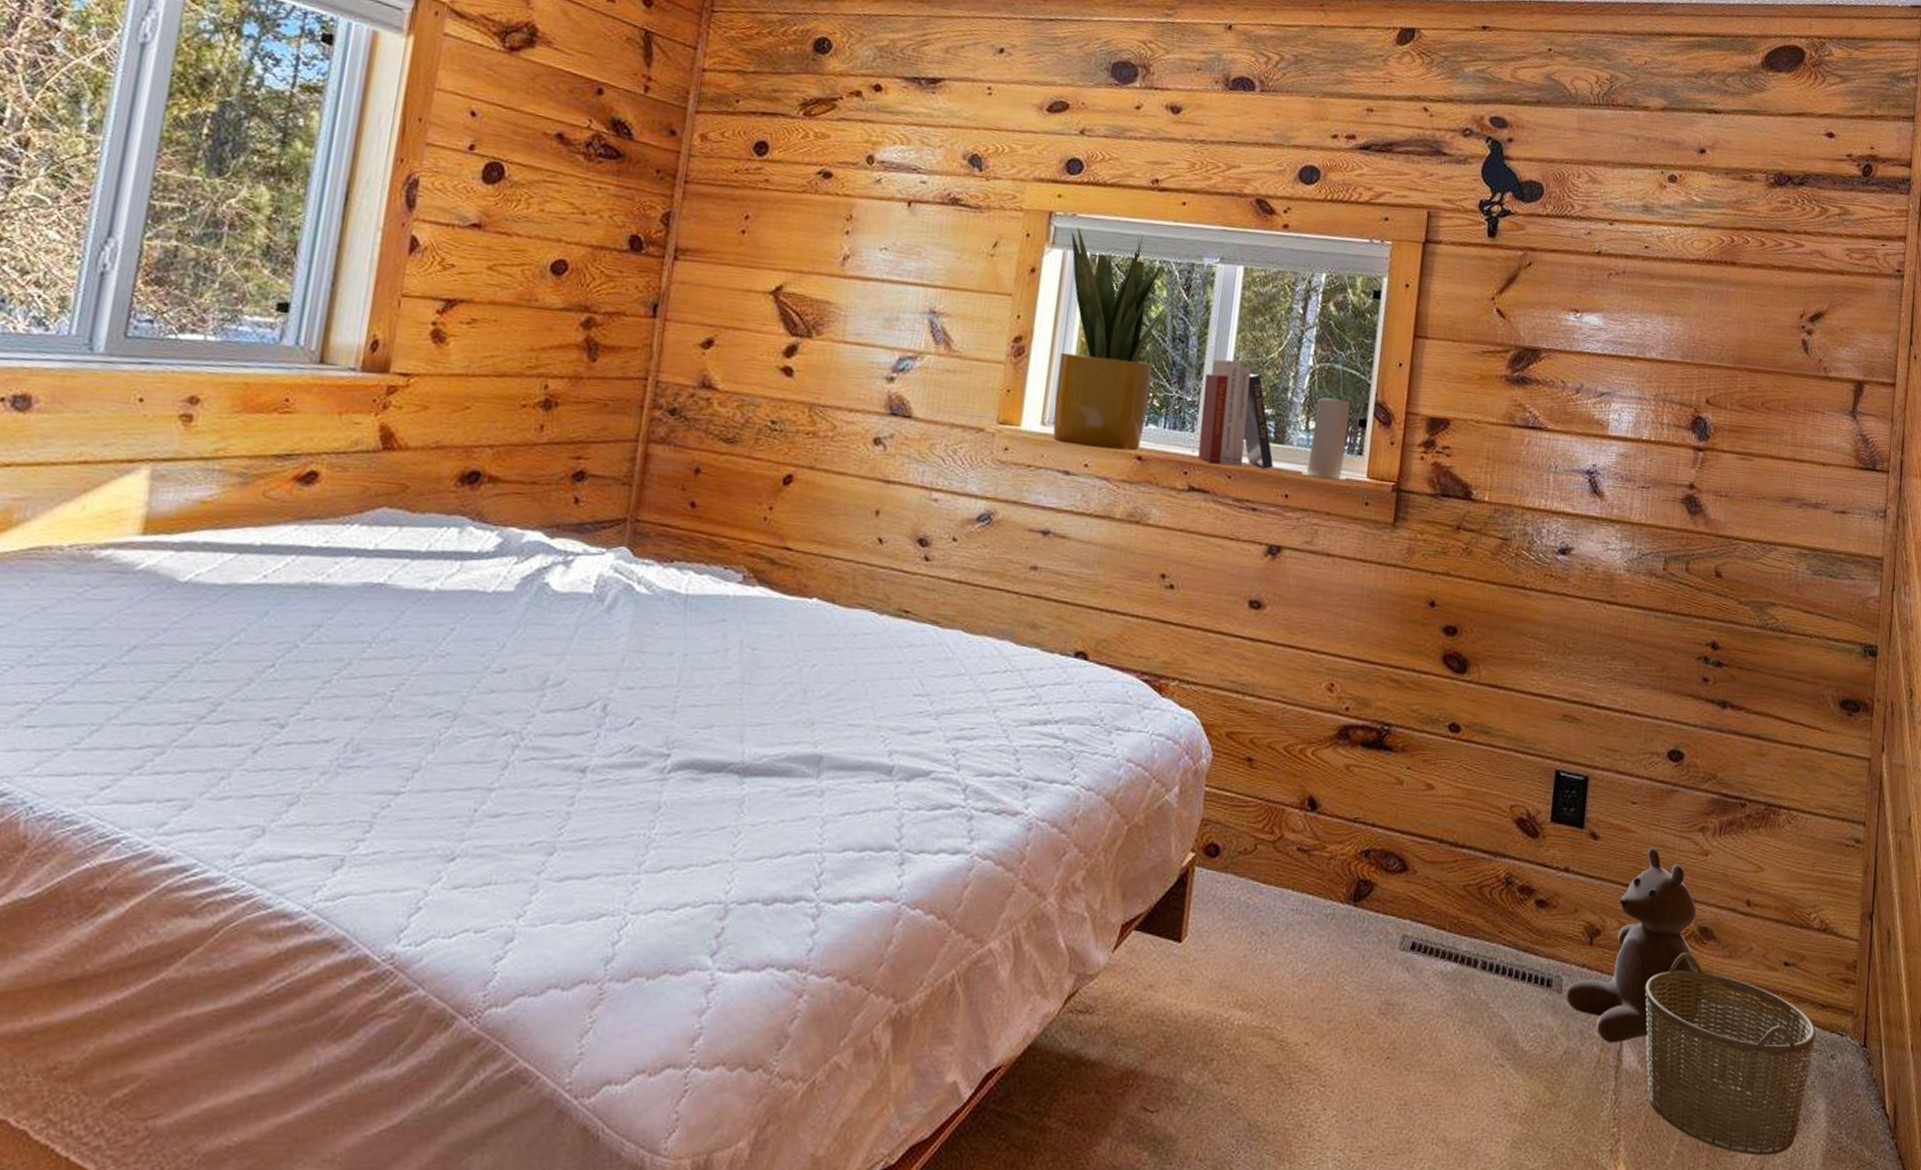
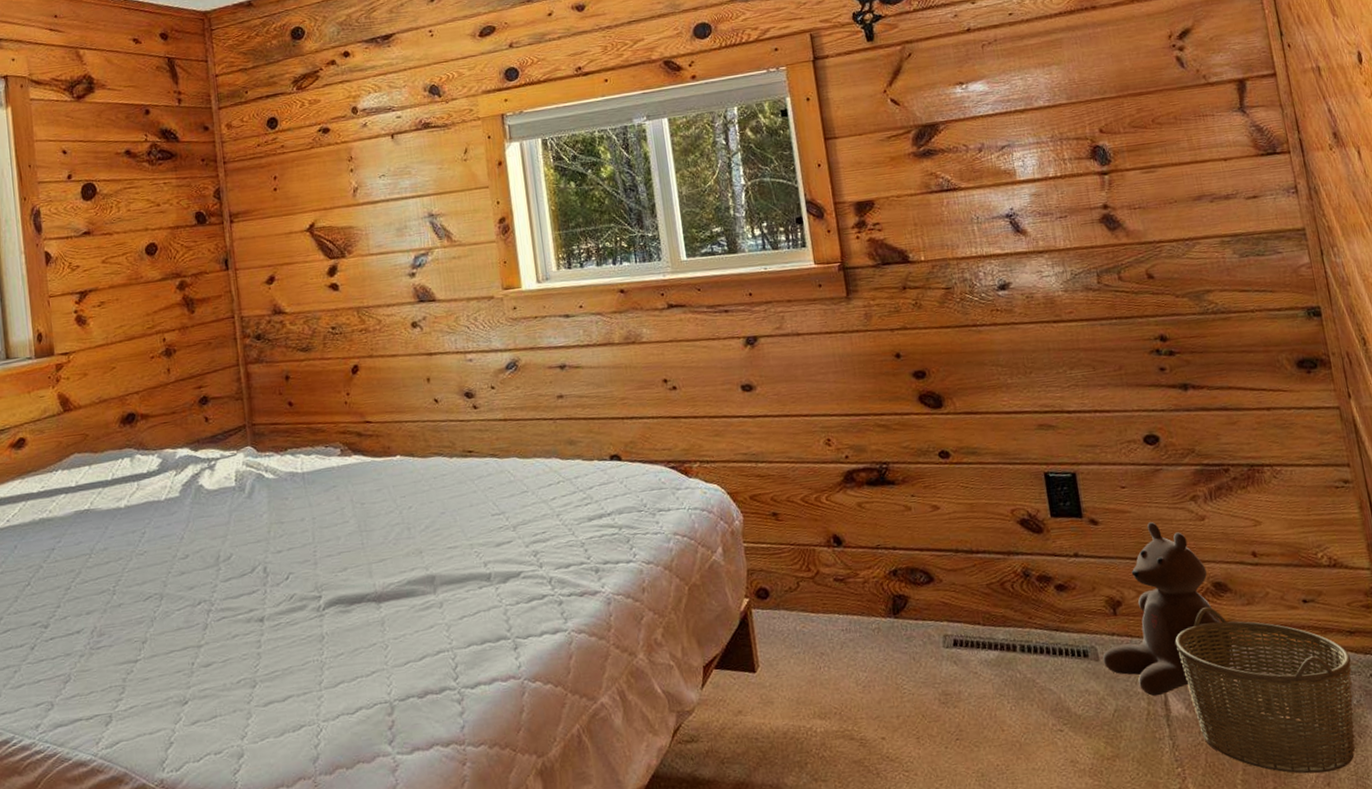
planter: present [1052,226,1178,451] -> none [522,114,621,294]
books: present [1198,359,1274,470] -> none [659,194,734,283]
candle: present [1300,397,1351,481] -> none [757,206,798,275]

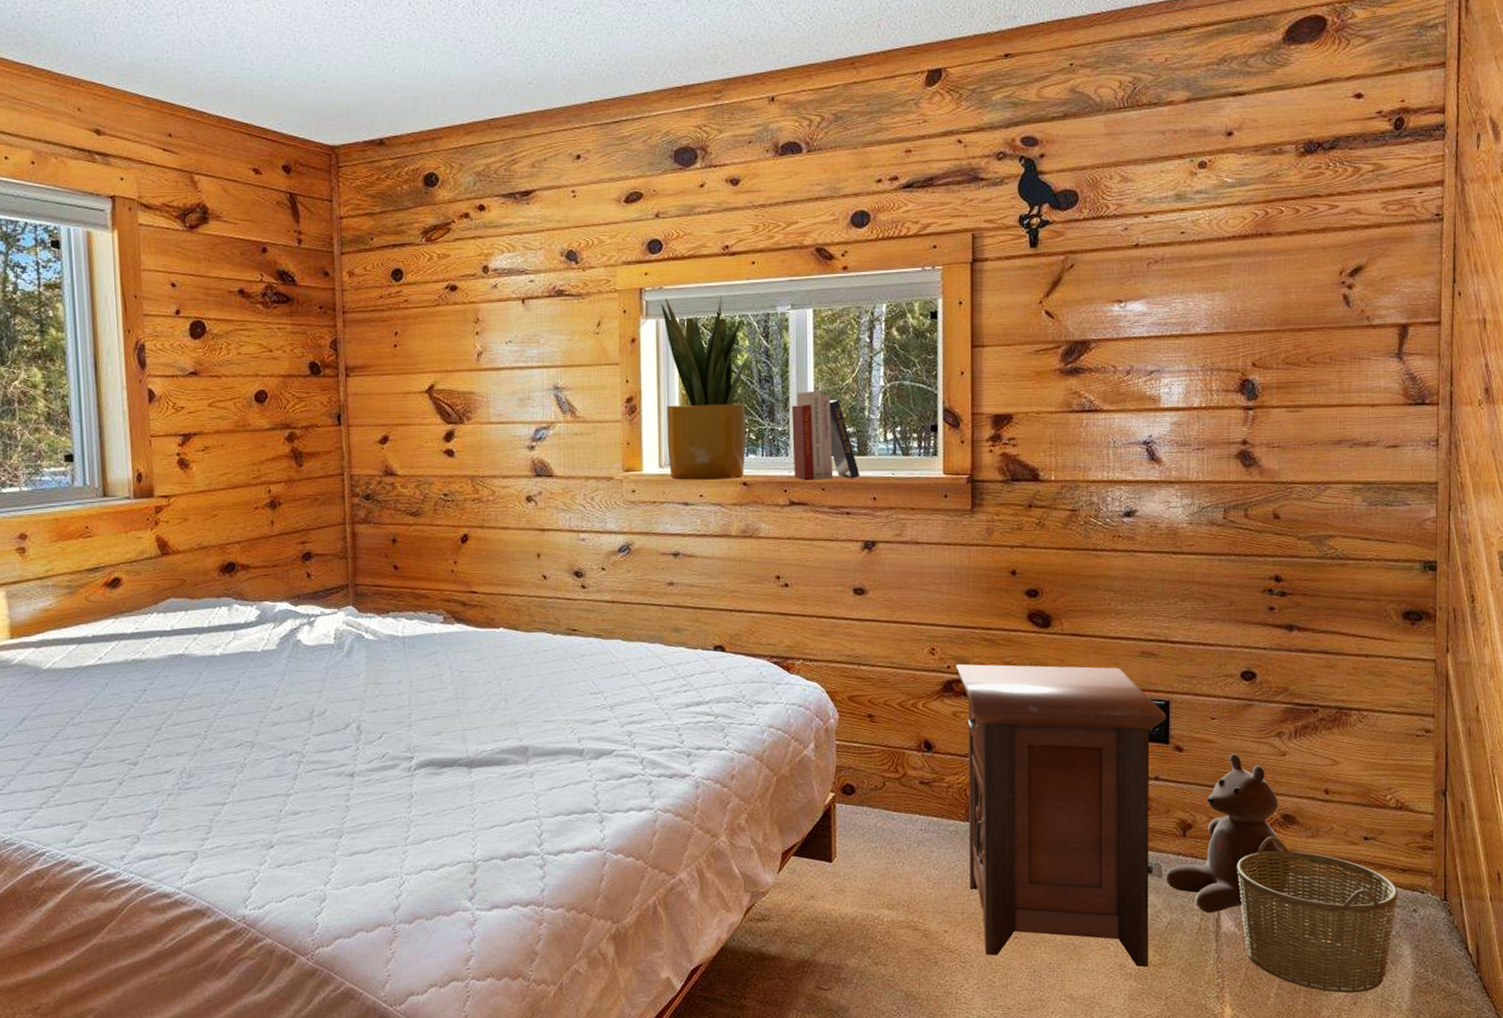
planter: none [522,114,621,294] -> present [660,296,759,481]
books: none [659,194,734,283] -> present [792,390,860,481]
nightstand: none [854,443,1102,762] -> present [956,663,1167,967]

